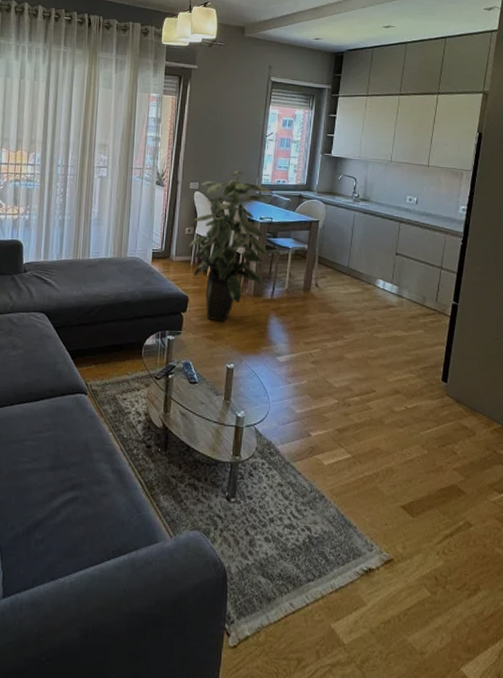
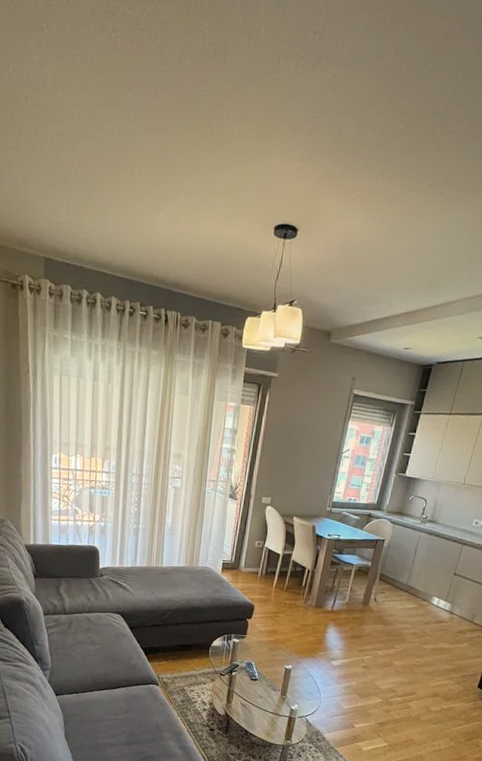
indoor plant: present [189,171,273,322] -> none [258,487,343,629]

